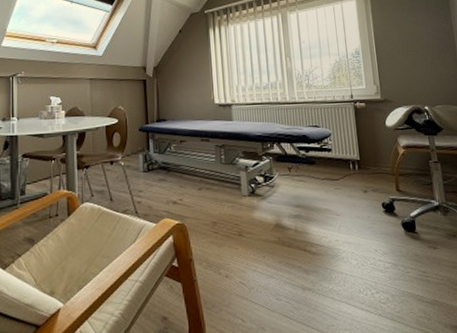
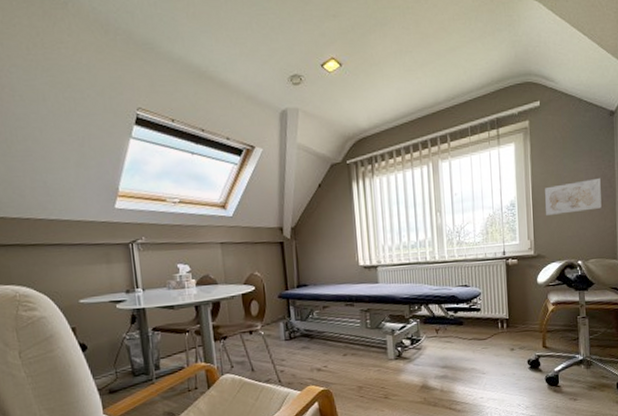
wall art: none [387,30,443,63] -> present [545,177,602,215]

